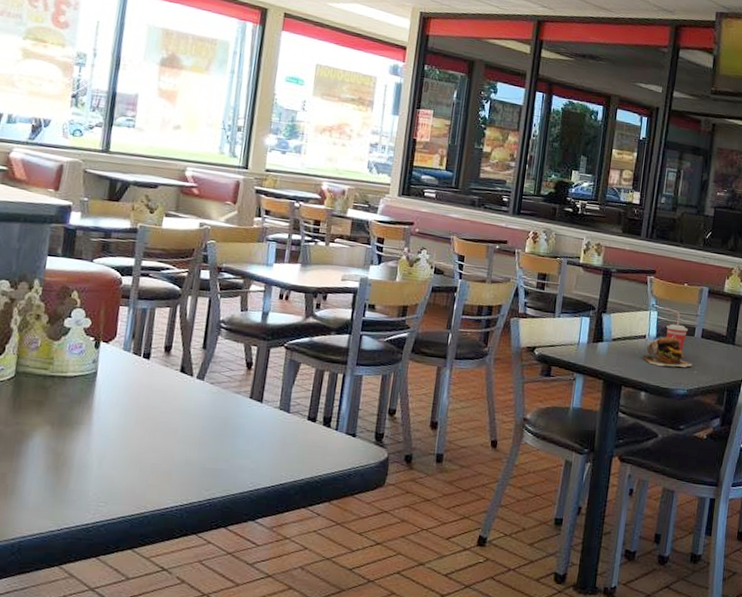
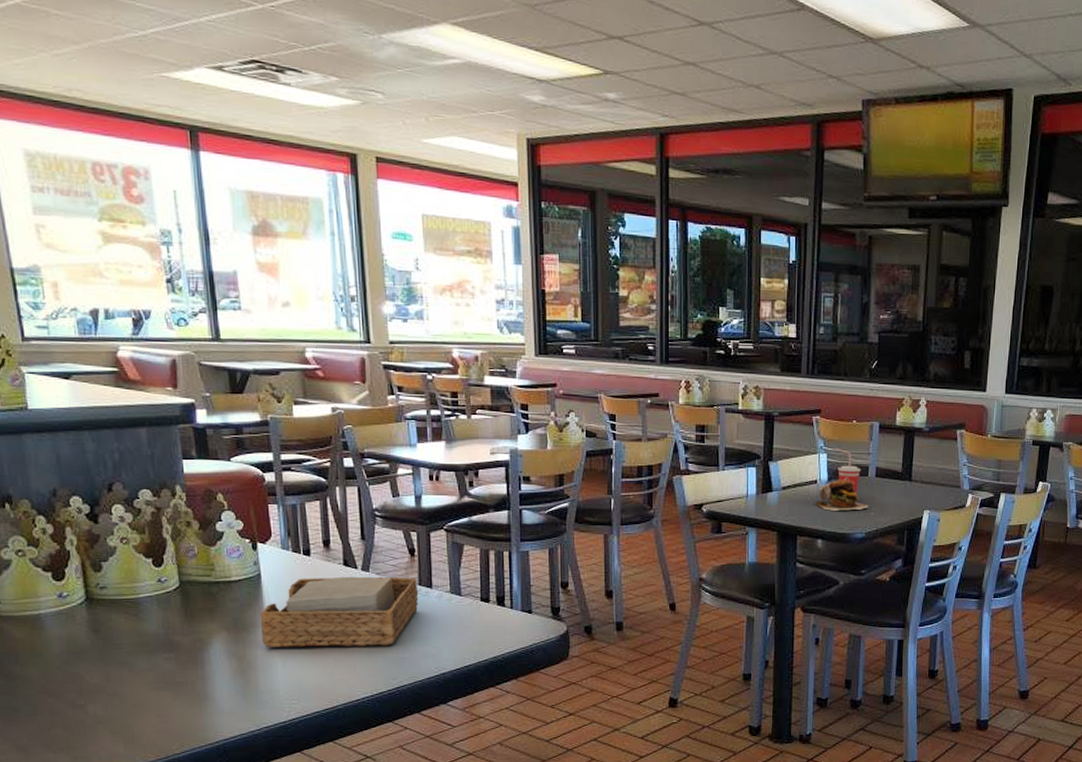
napkin holder: none [83,380,249,456] -> present [261,576,419,648]

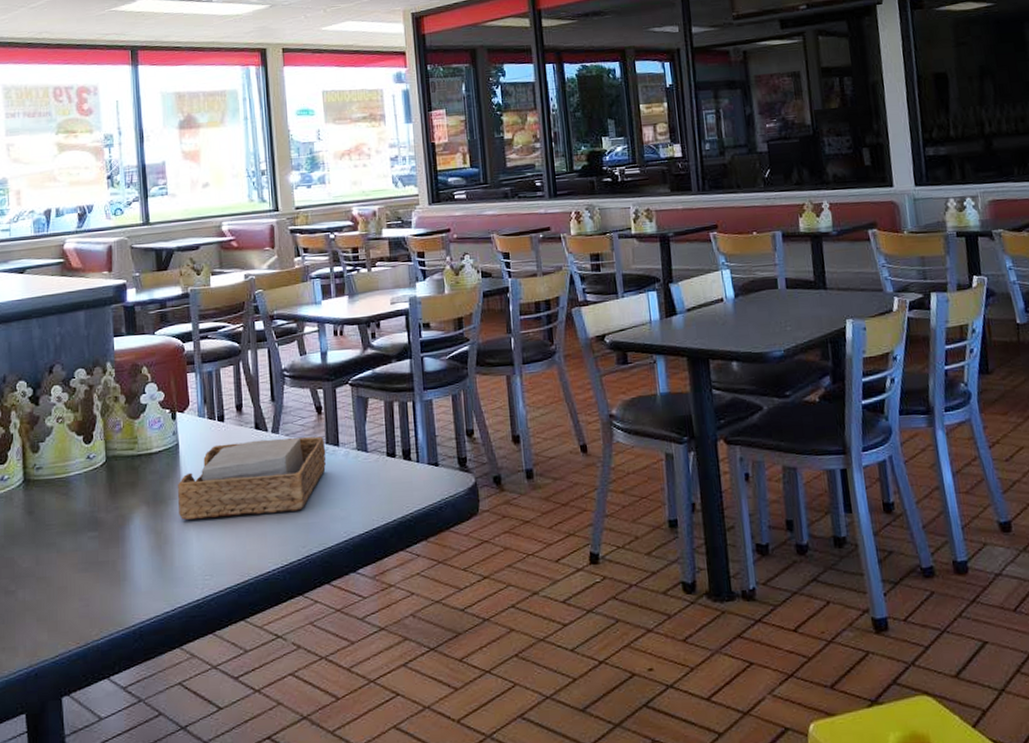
burger: present [816,480,869,512] -> none [725,295,784,330]
beverage cup: present [835,447,861,494] -> none [737,262,769,309]

